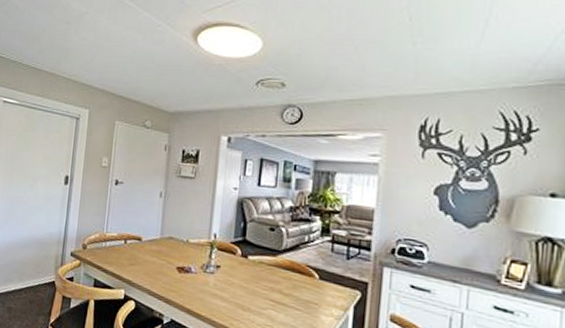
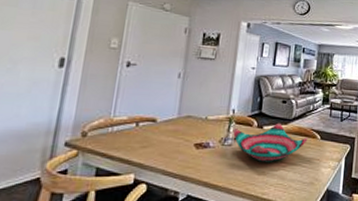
decorative bowl: none [215,253,303,299] -> present [233,123,308,162]

